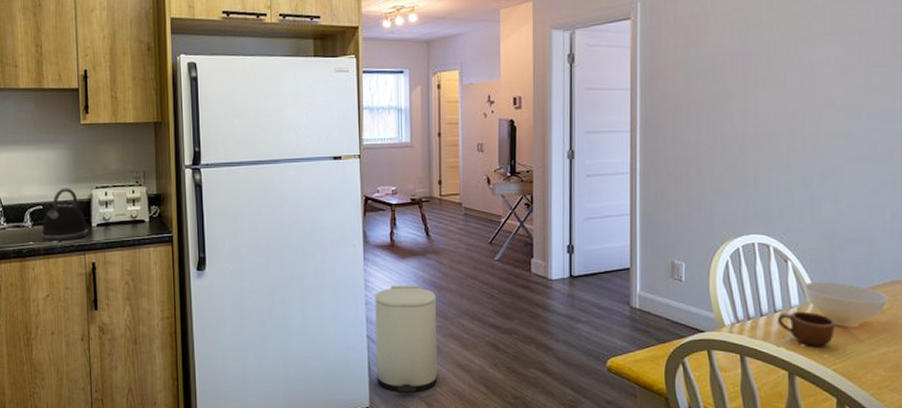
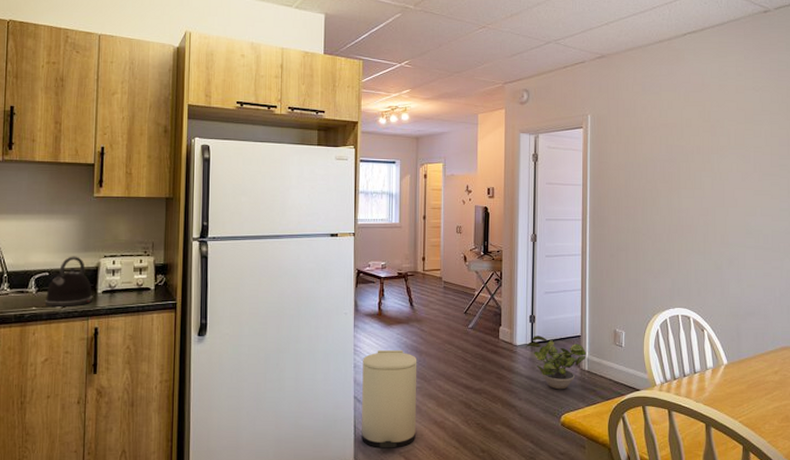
potted plant: none [562,268,637,330] -> present [525,336,587,390]
mug: present [777,311,835,347] -> none [697,372,740,403]
bowl: present [803,281,888,328] -> none [716,347,779,387]

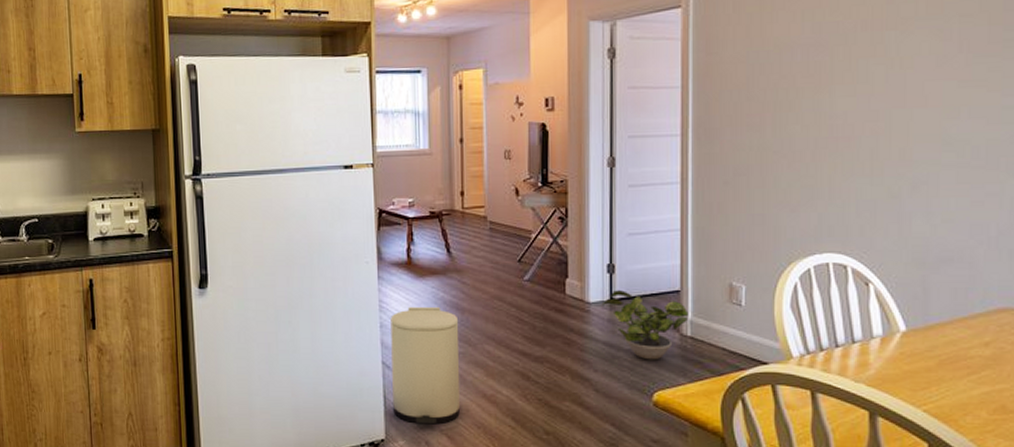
kettle: present [44,256,93,308] -> none [36,200,85,257]

